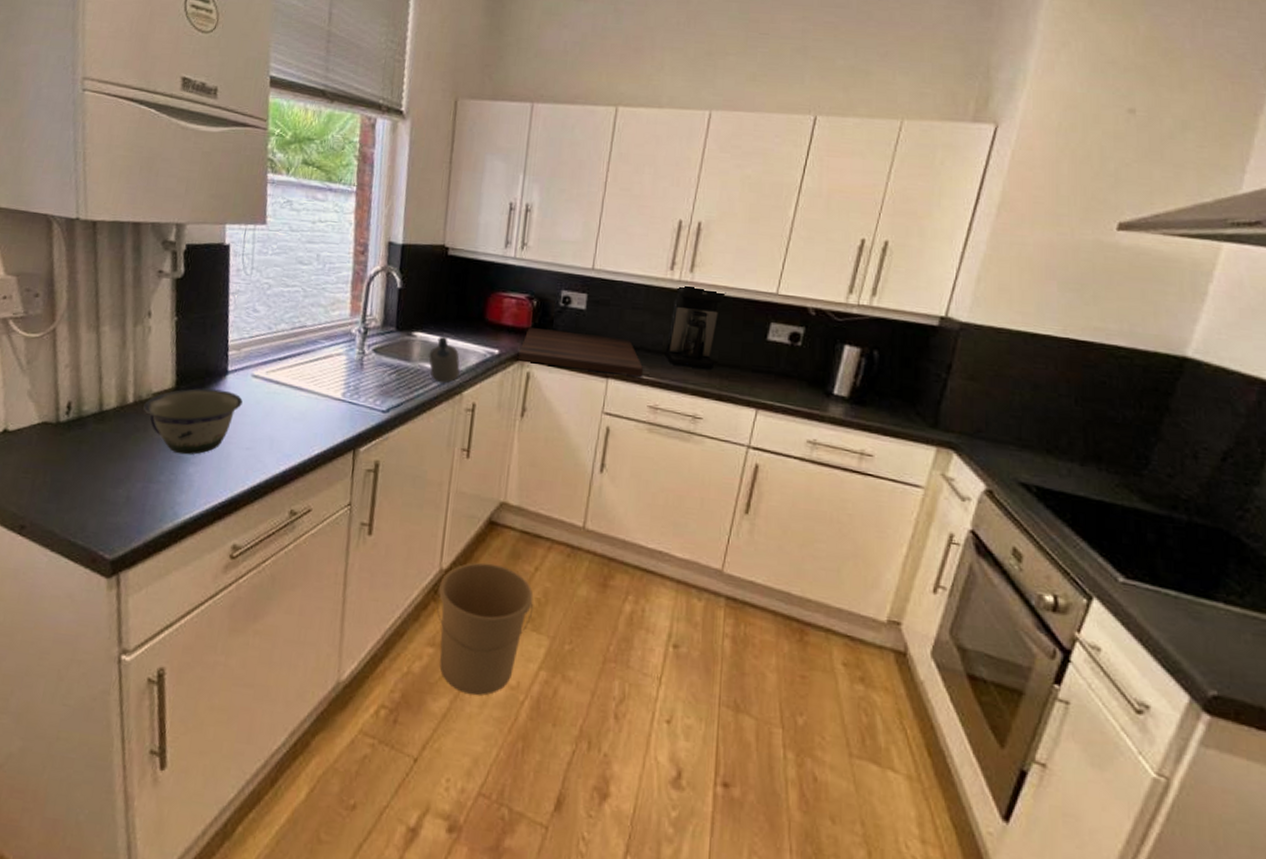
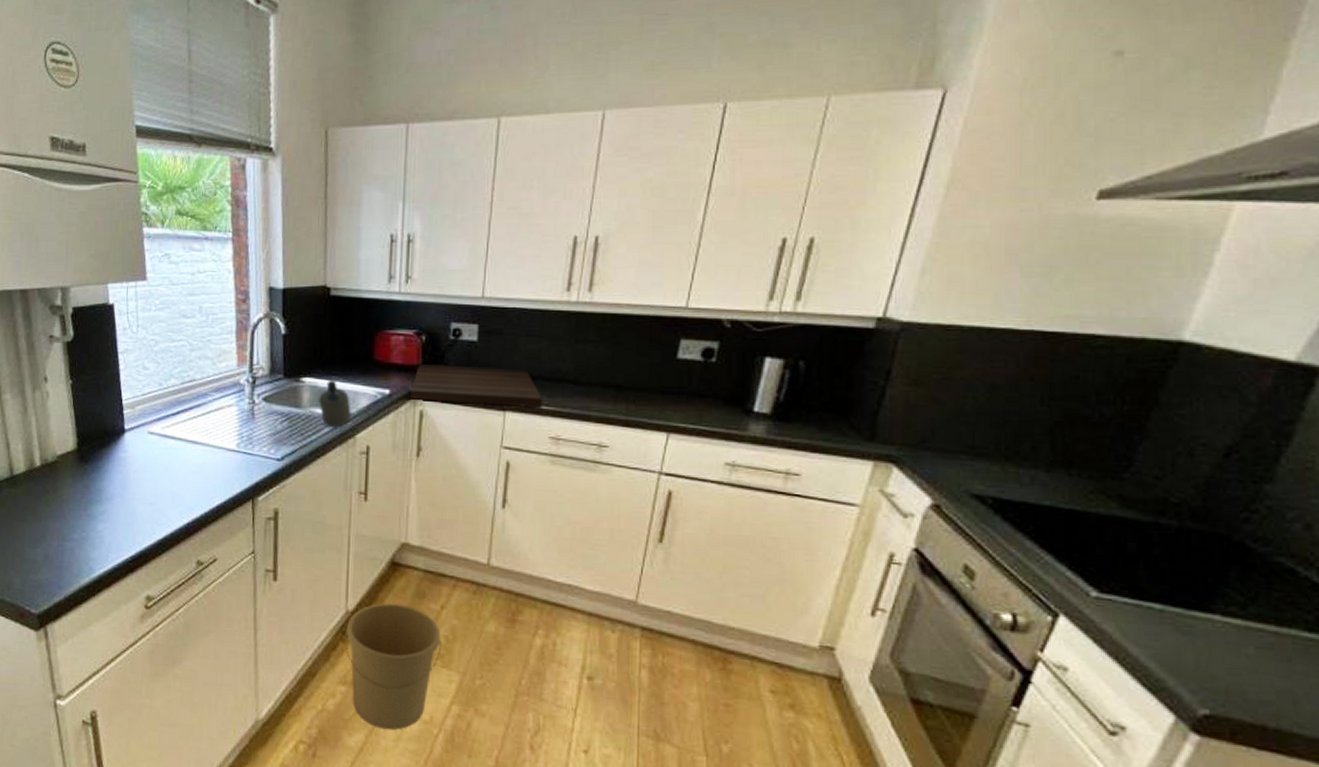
bowl: present [143,388,243,455] -> none [50,448,142,513]
coffee maker: present [665,286,725,370] -> none [565,308,628,394]

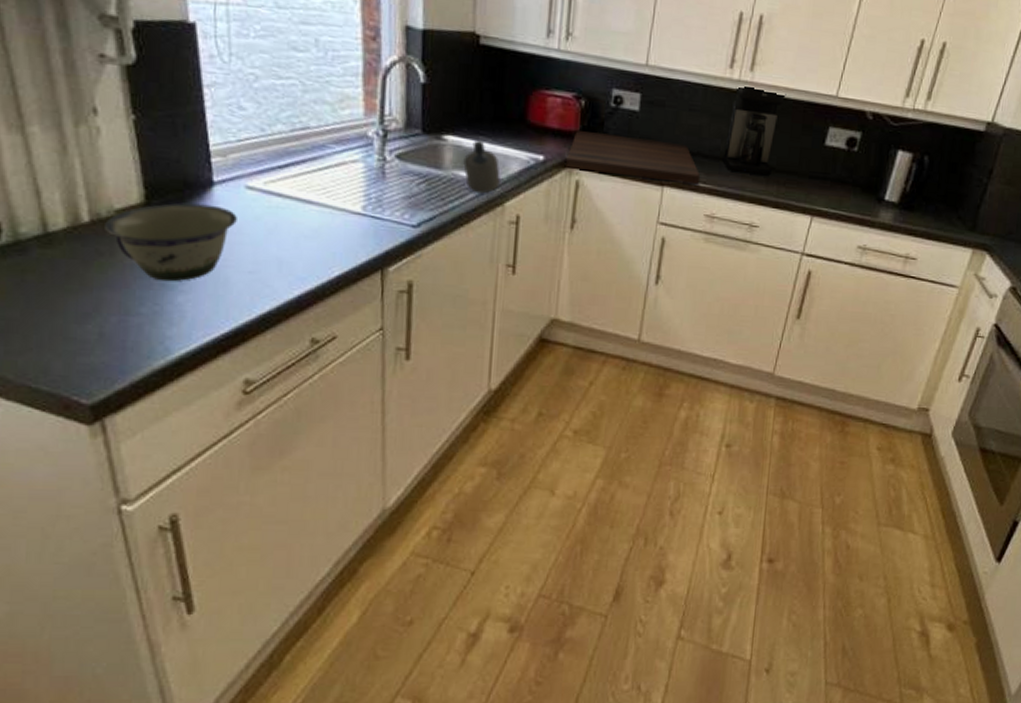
bowl: none [50,448,142,513] -> present [105,203,237,282]
bucket: present [344,603,442,730] -> none [485,380,589,507]
coffee maker: none [565,308,628,394] -> present [722,87,785,176]

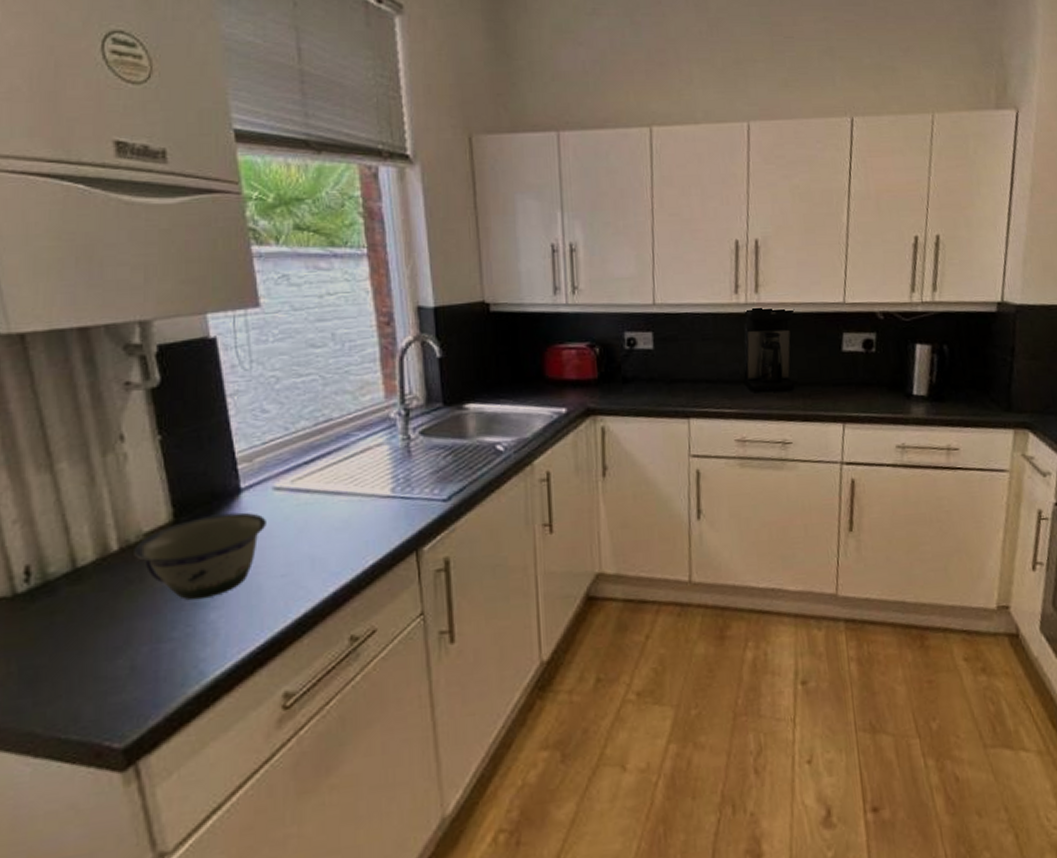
soap dispenser: present [463,139,500,194] -> none [487,403,526,457]
cutting board: present [566,129,700,184] -> none [589,373,724,417]

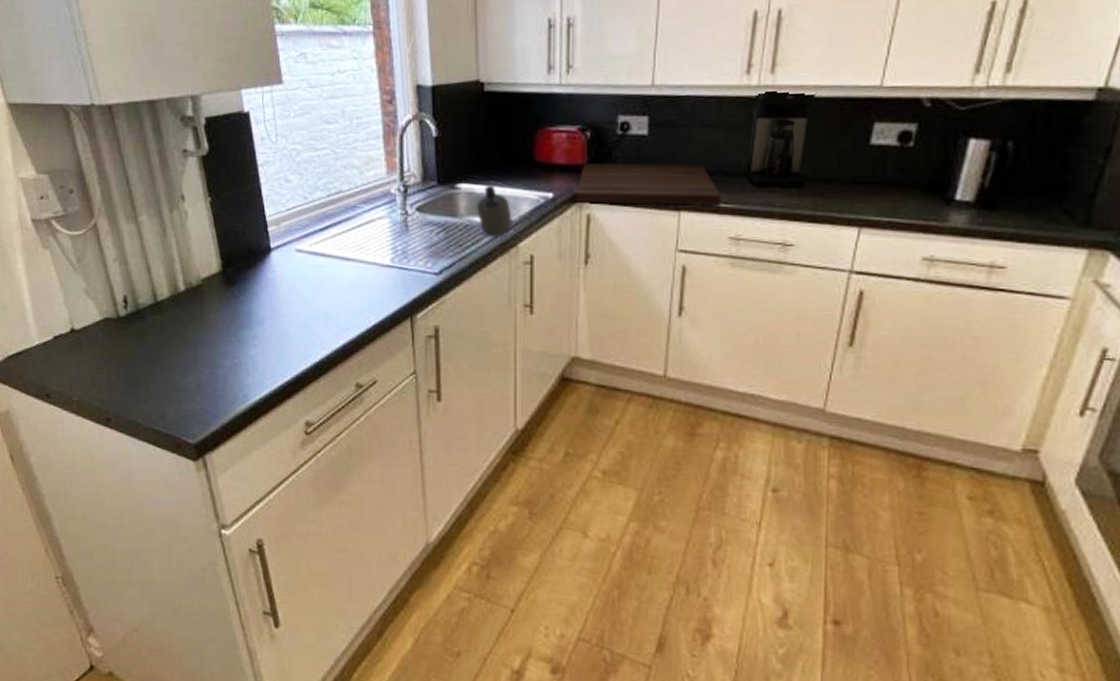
bowl: present [134,512,266,600] -> none [195,268,291,338]
soap dispenser: none [487,403,526,457] -> present [477,184,512,237]
cutting board: none [589,373,724,417] -> present [576,162,720,206]

